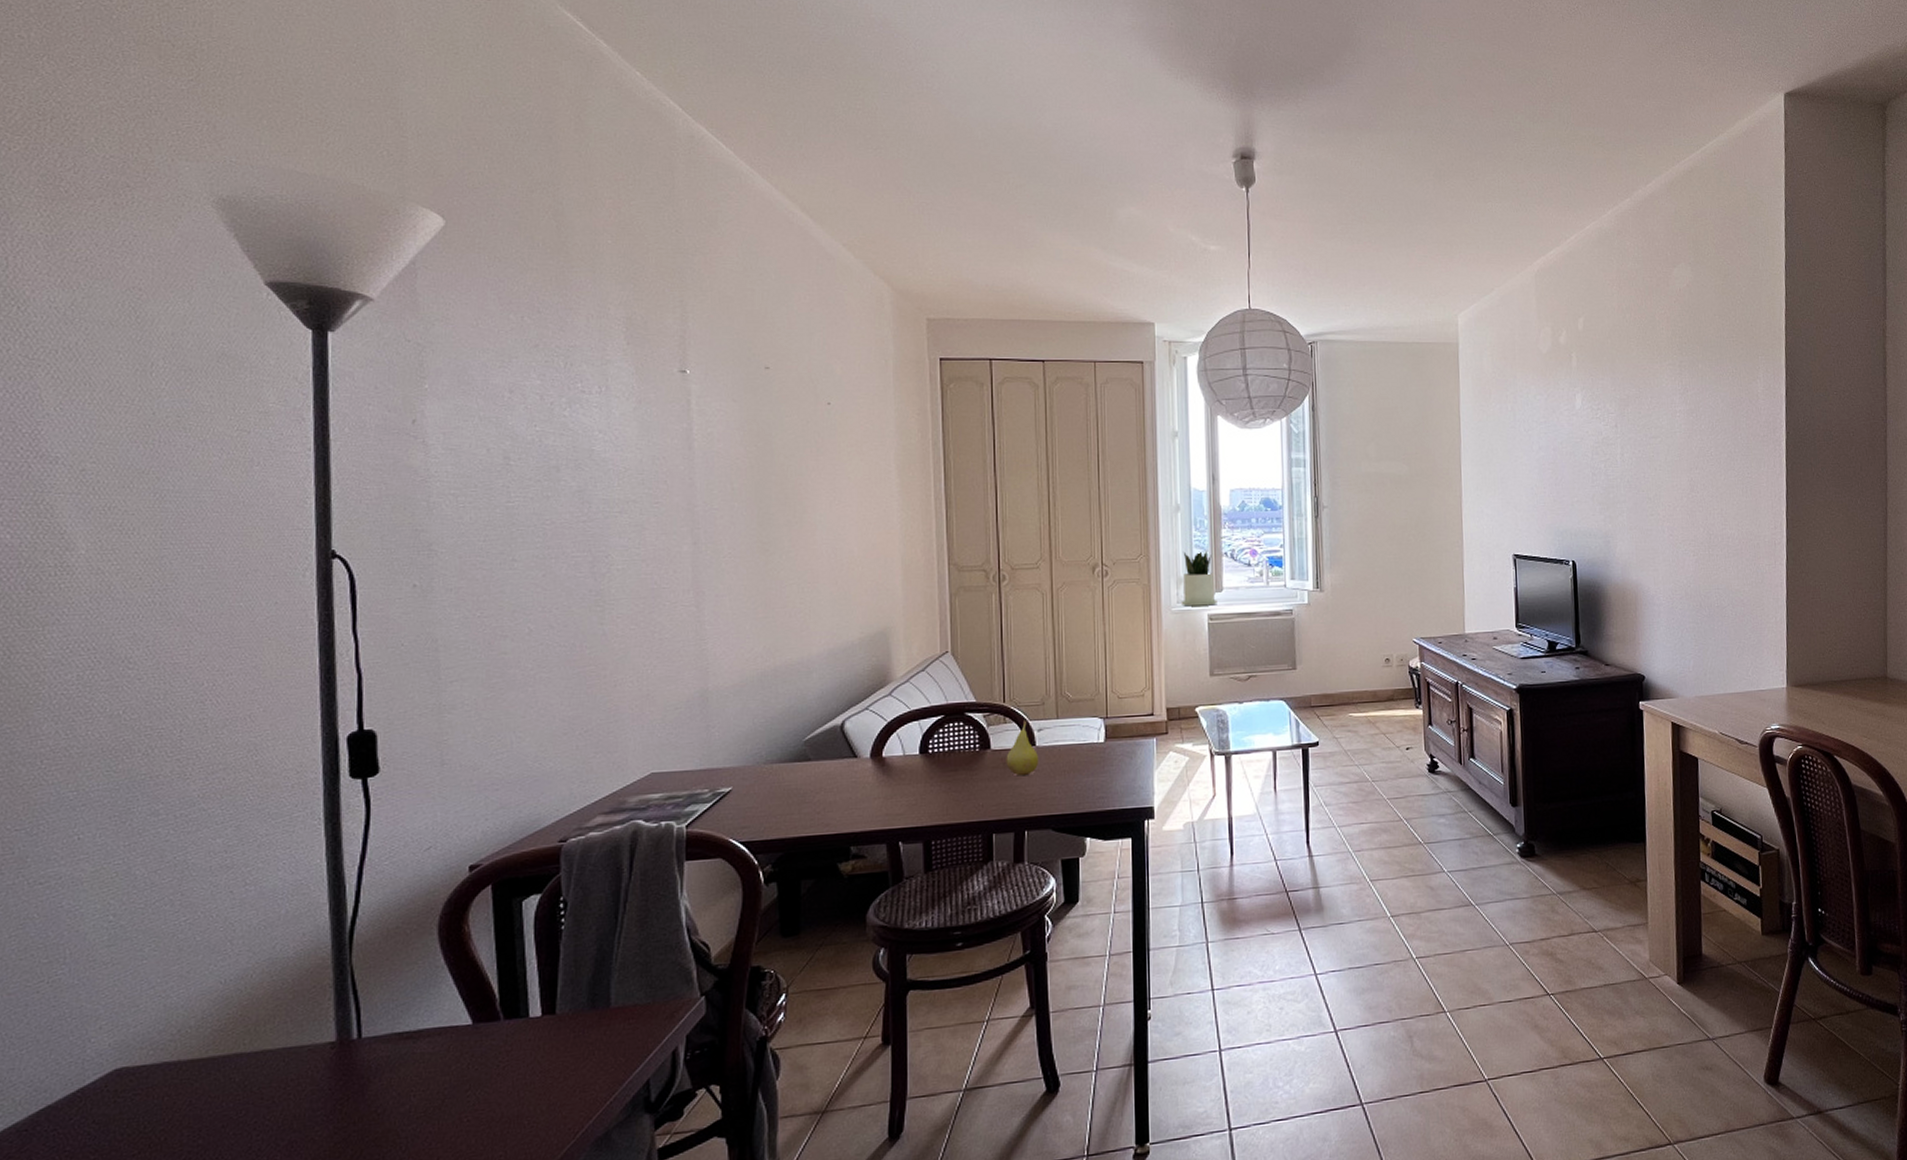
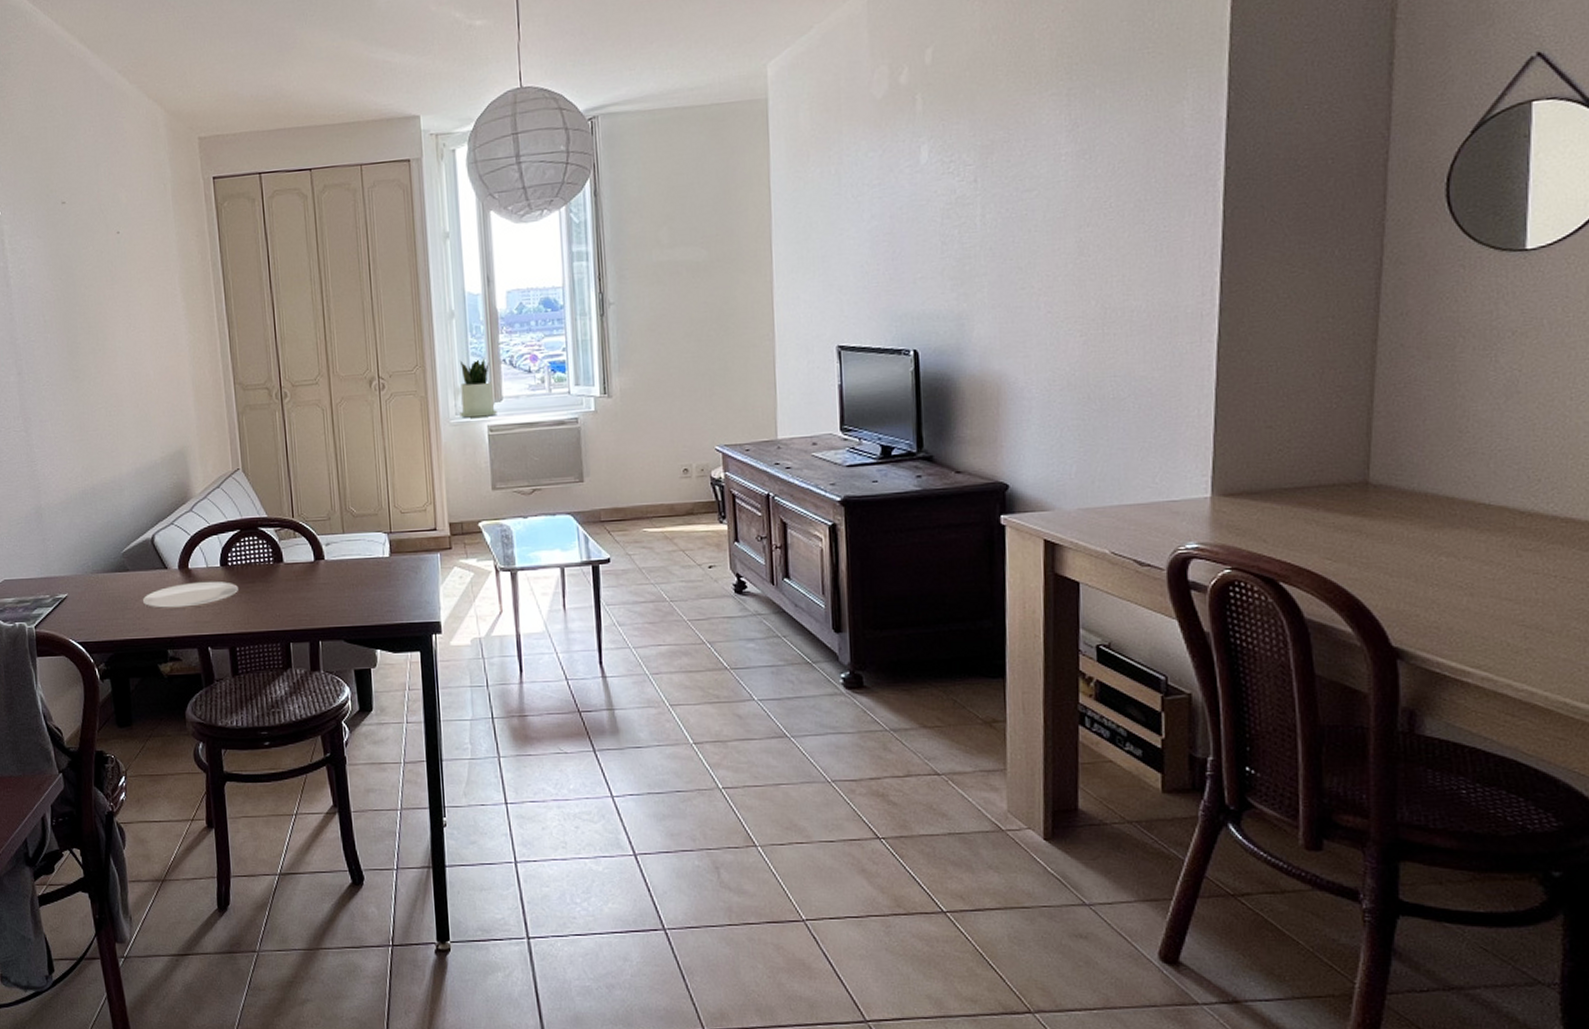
plate: none [824,770,939,803] -> present [142,581,239,610]
fruit: present [1006,720,1039,777] -> none [298,534,329,589]

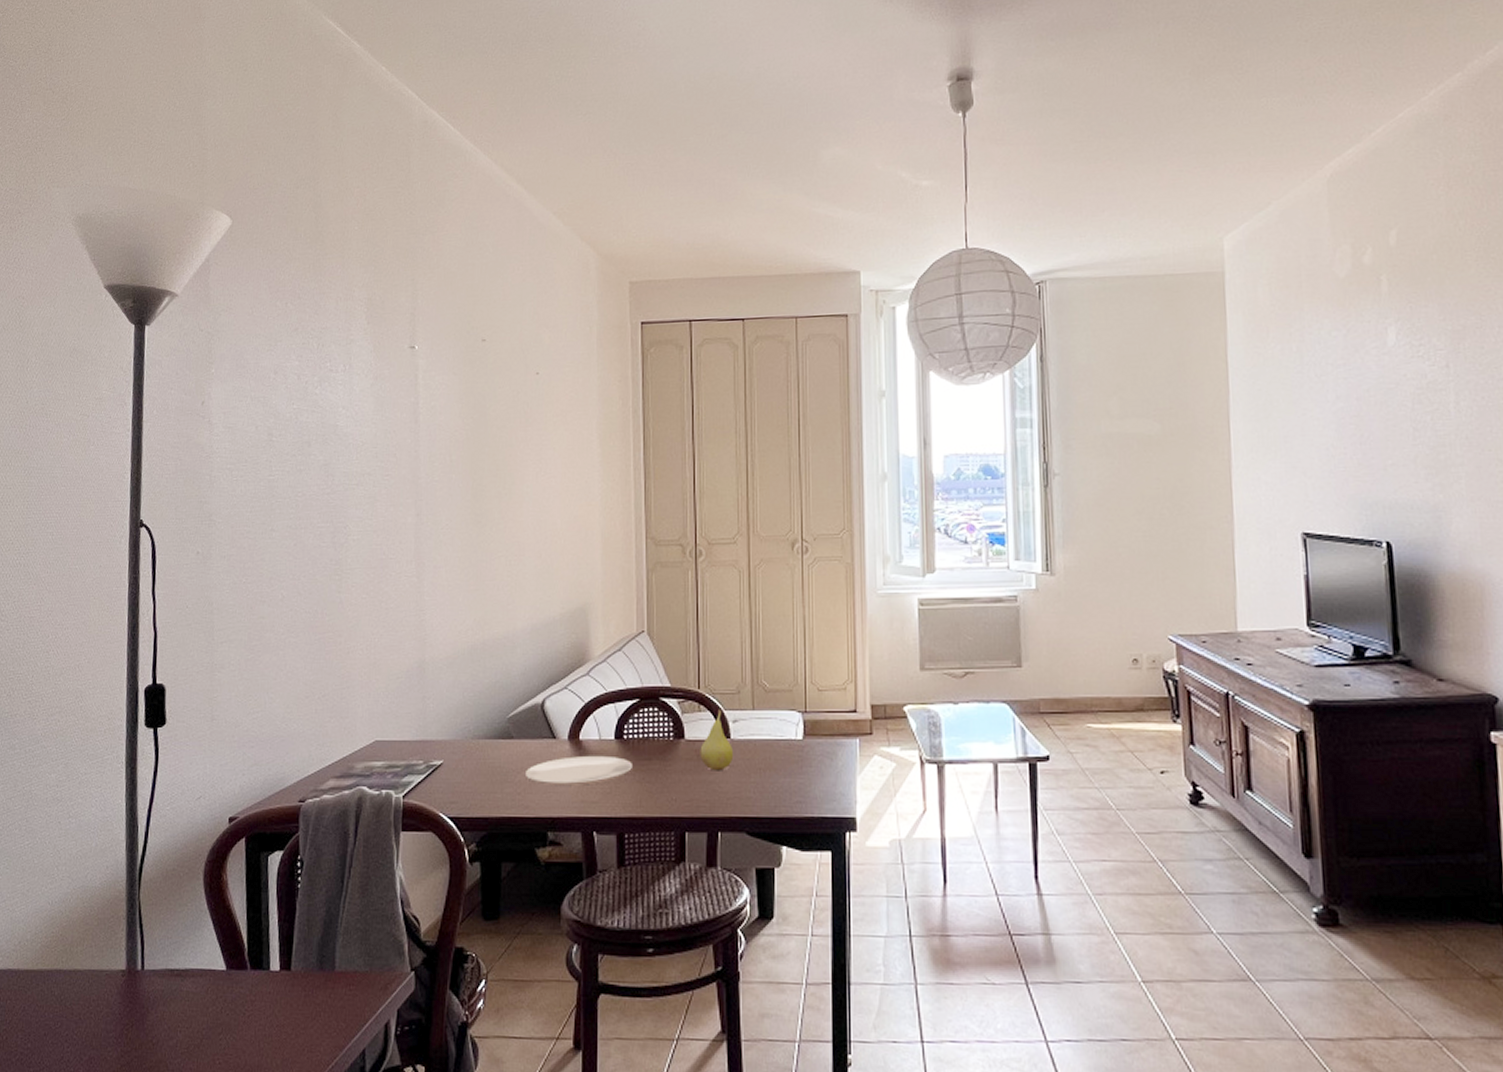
fruit: none [298,534,329,589] -> present [700,709,734,771]
planter: present [459,358,498,418] -> none [888,525,930,589]

